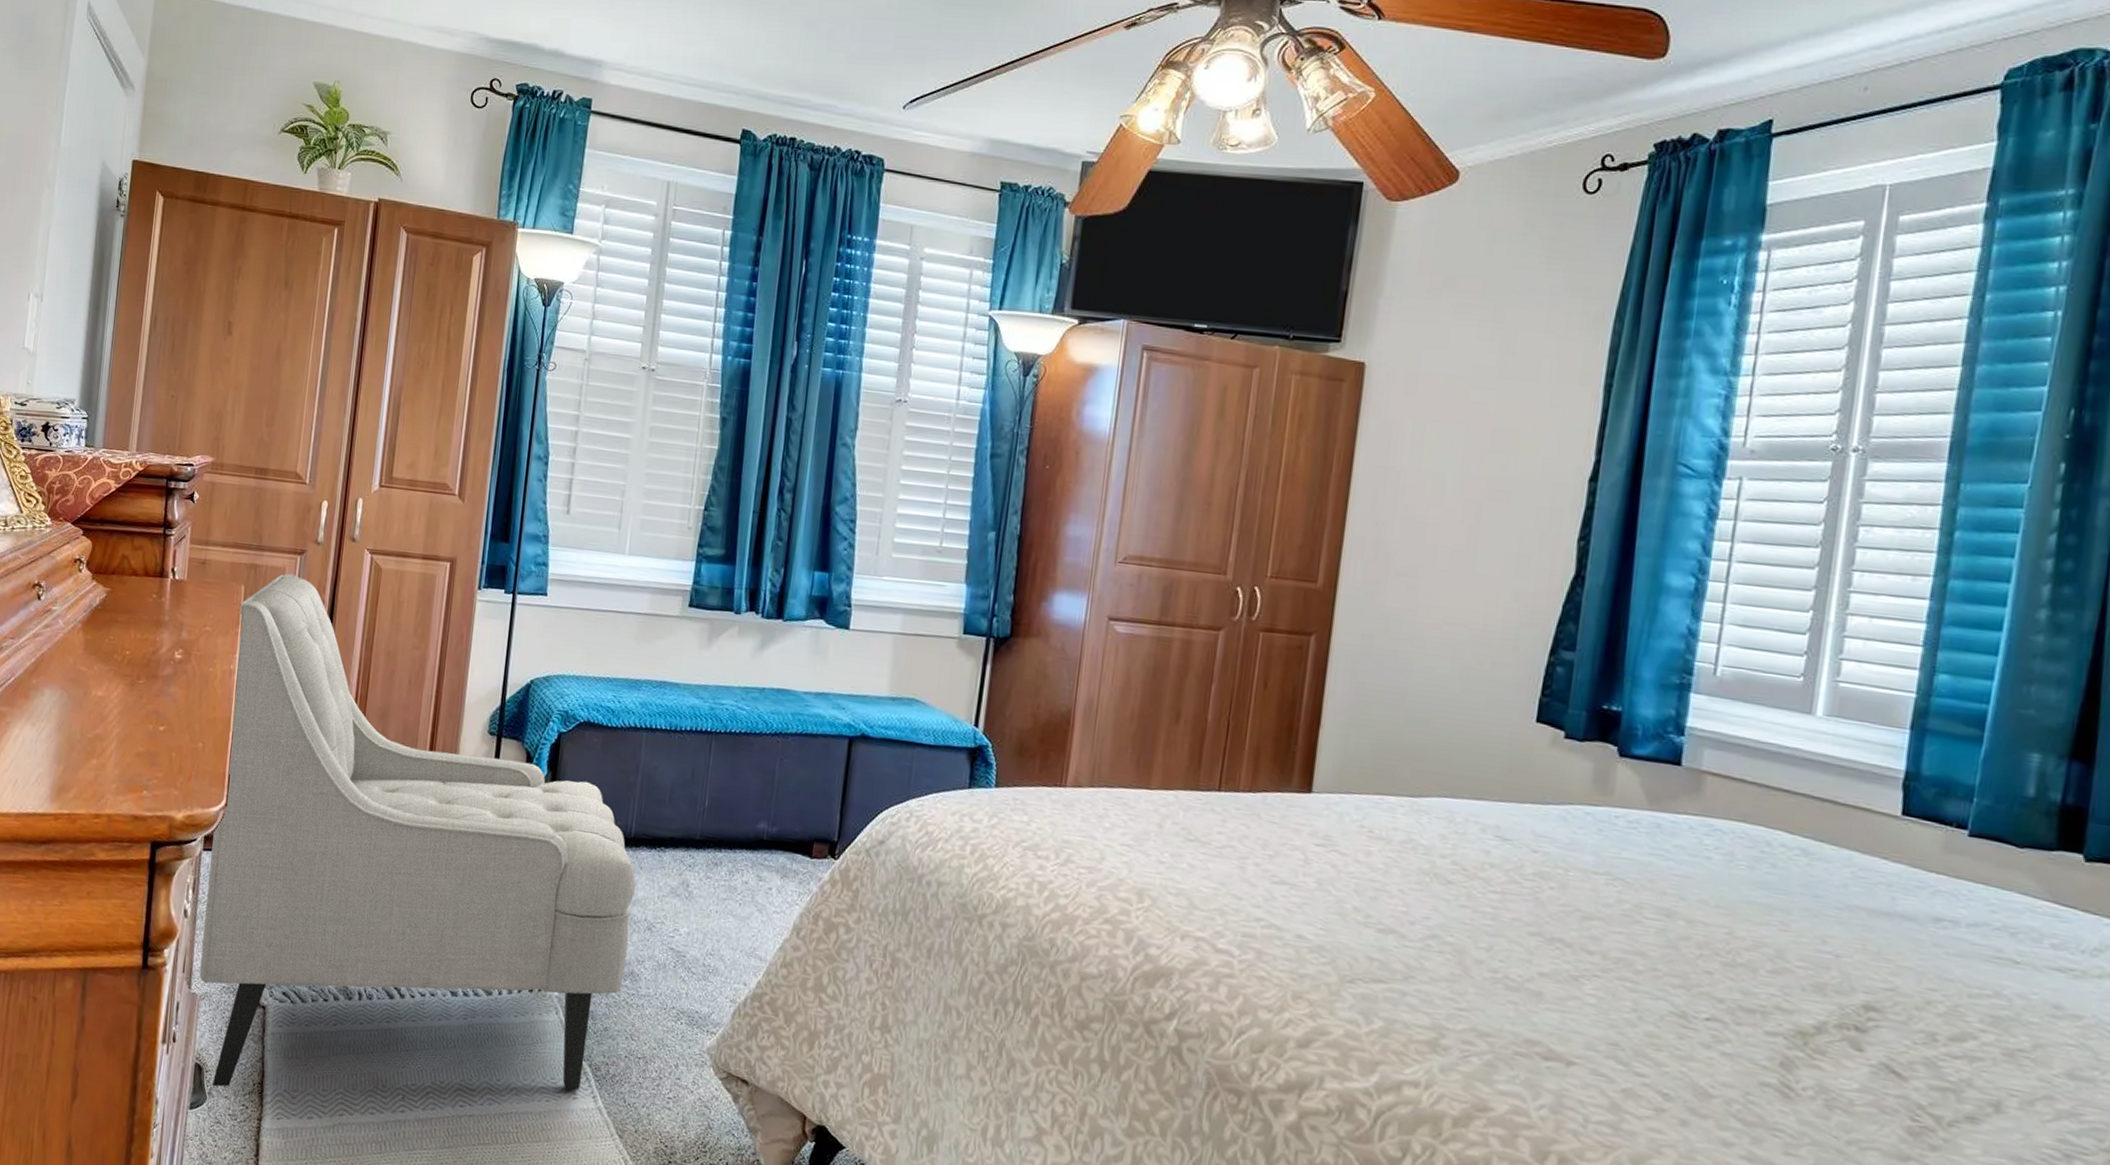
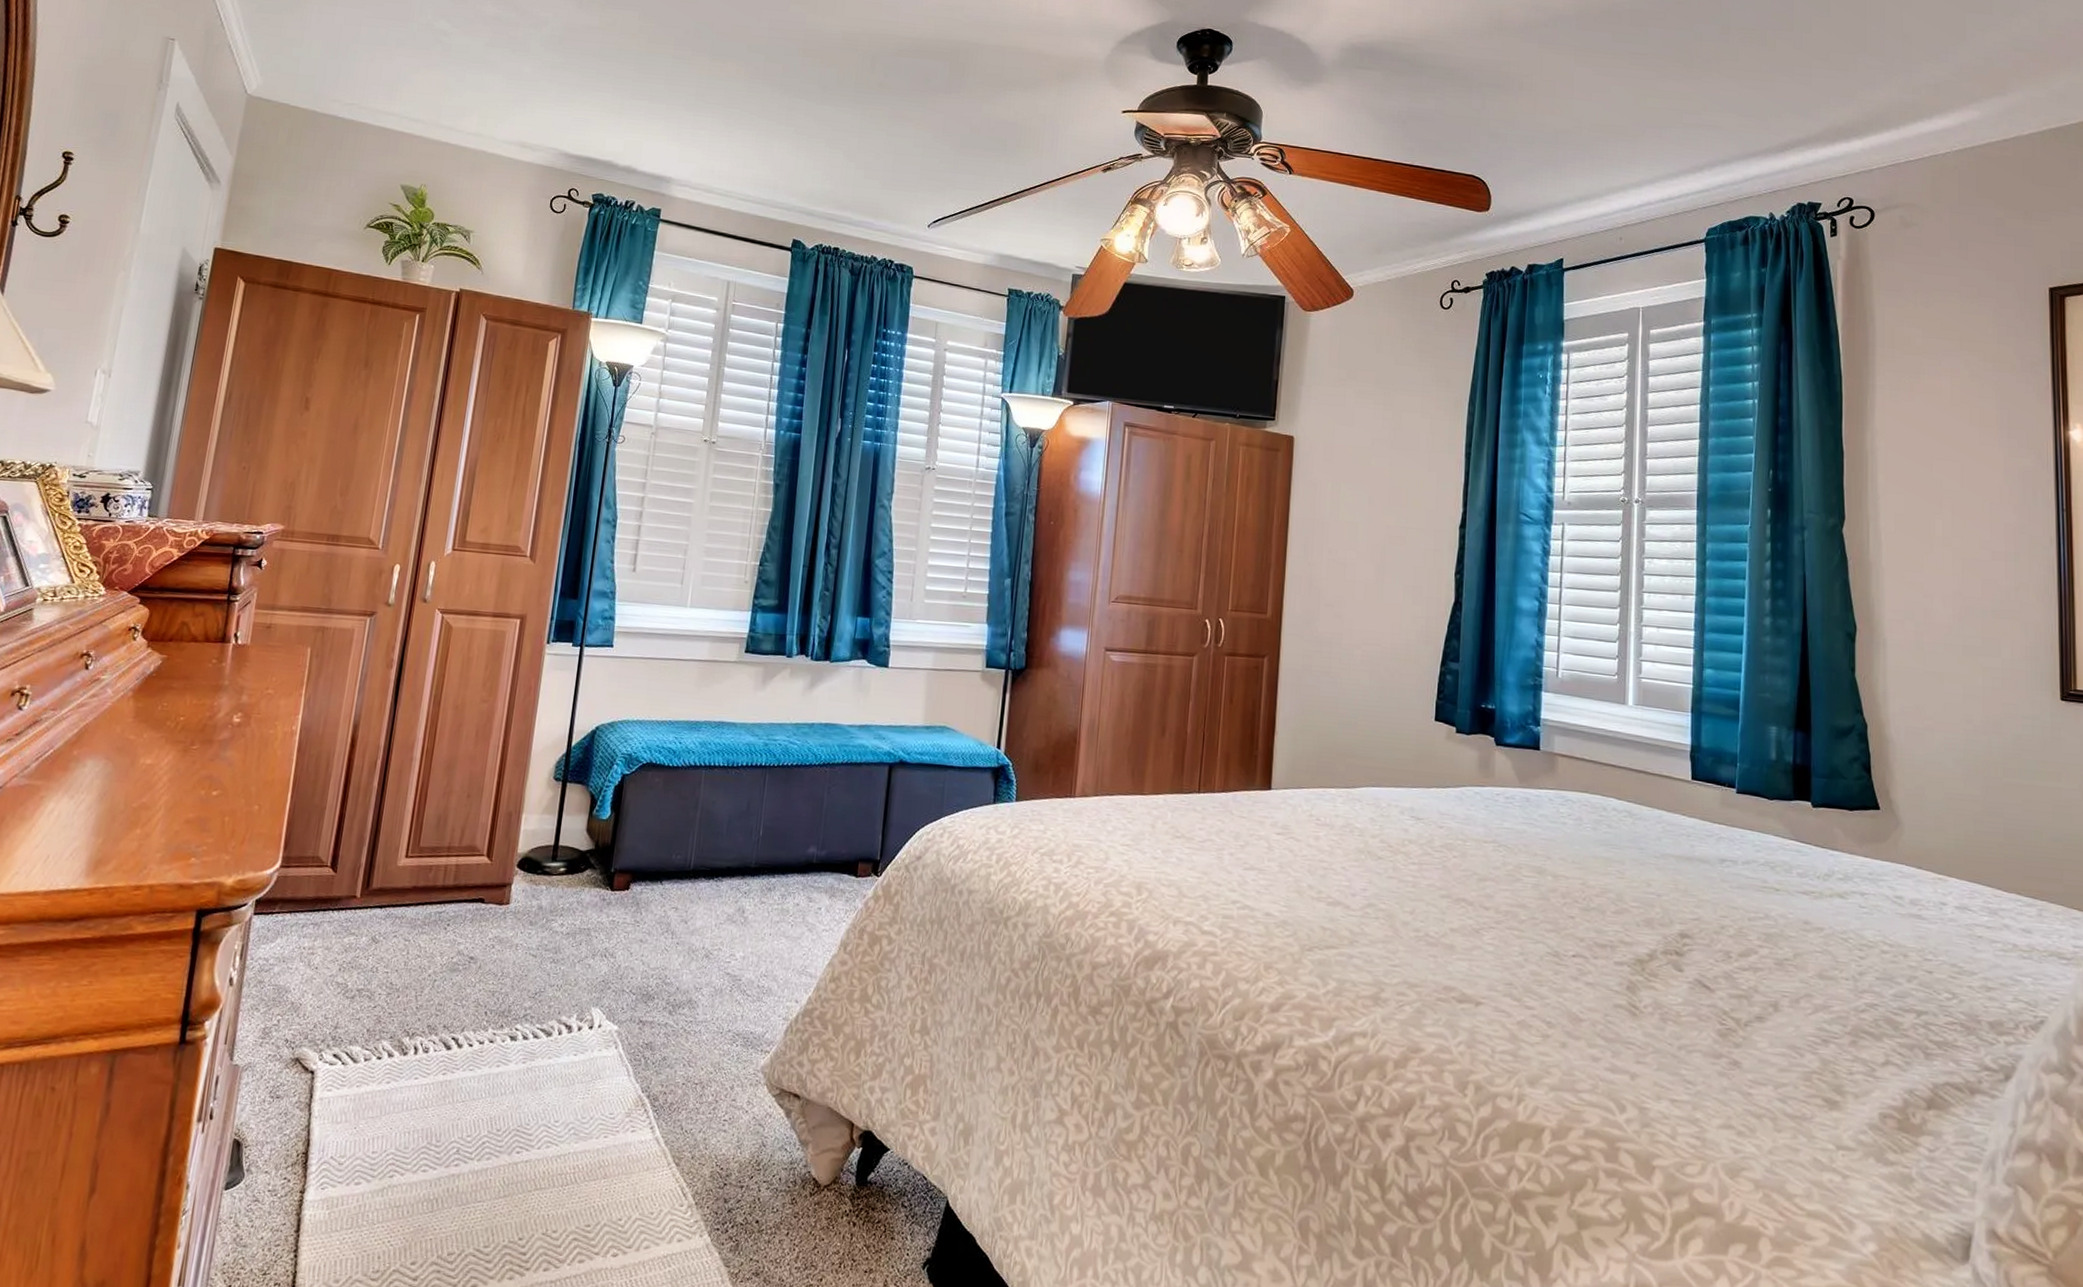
chair: present [199,572,636,1090] -> none [243,634,695,1162]

